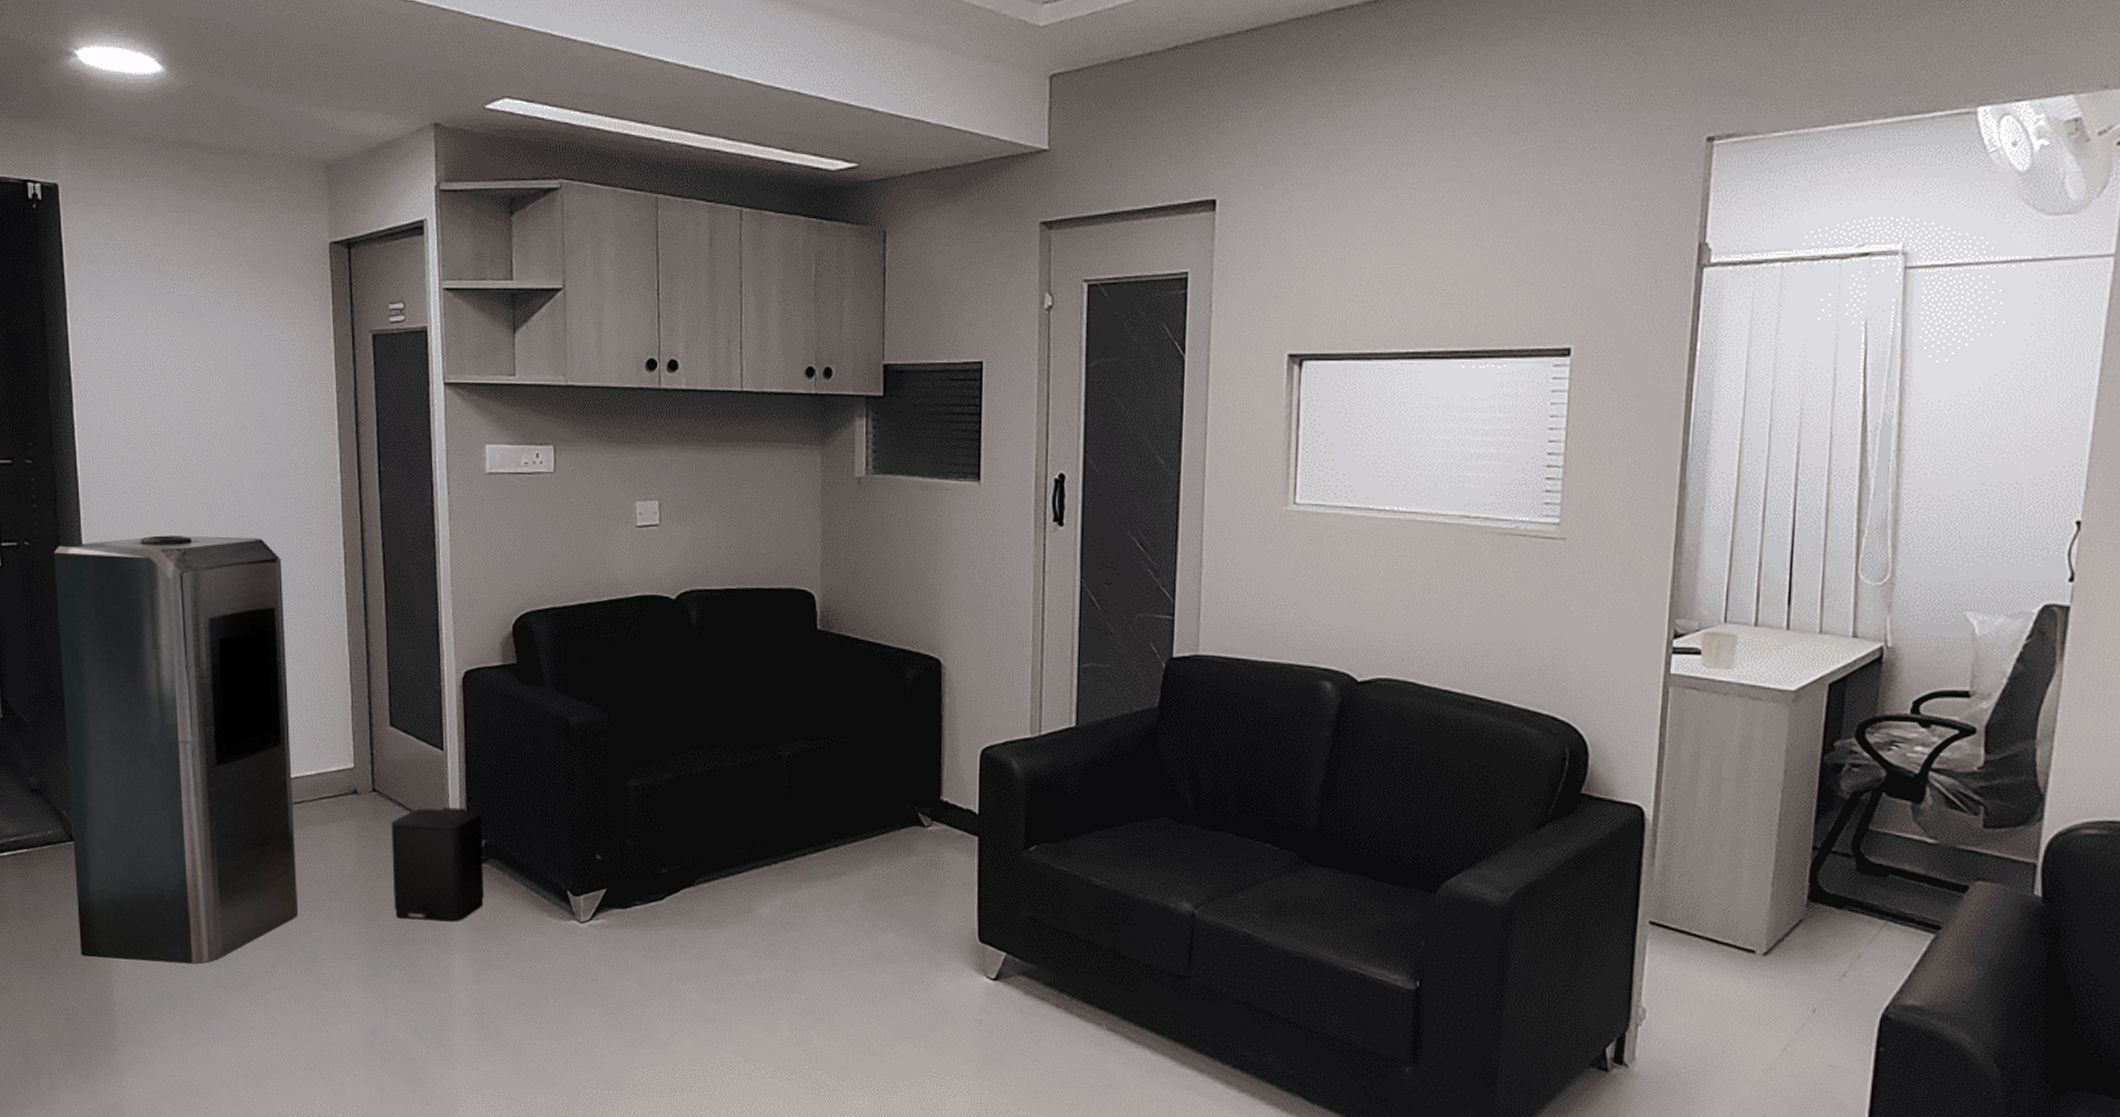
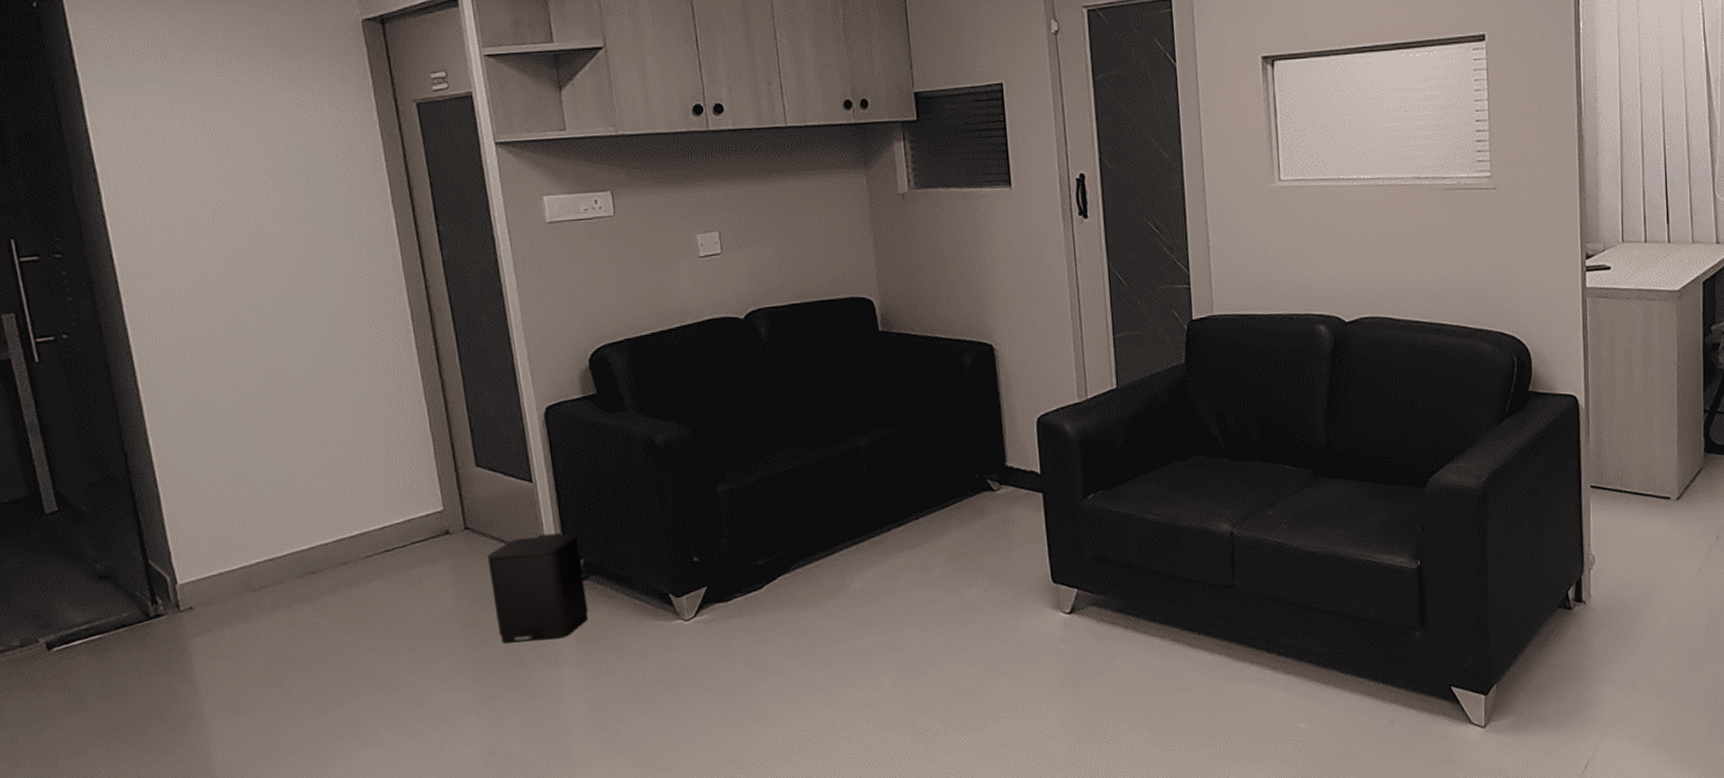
water dispenser: present [54,535,299,964] -> none [97,305,402,729]
mug: present [1700,630,1738,669] -> none [1606,249,1634,280]

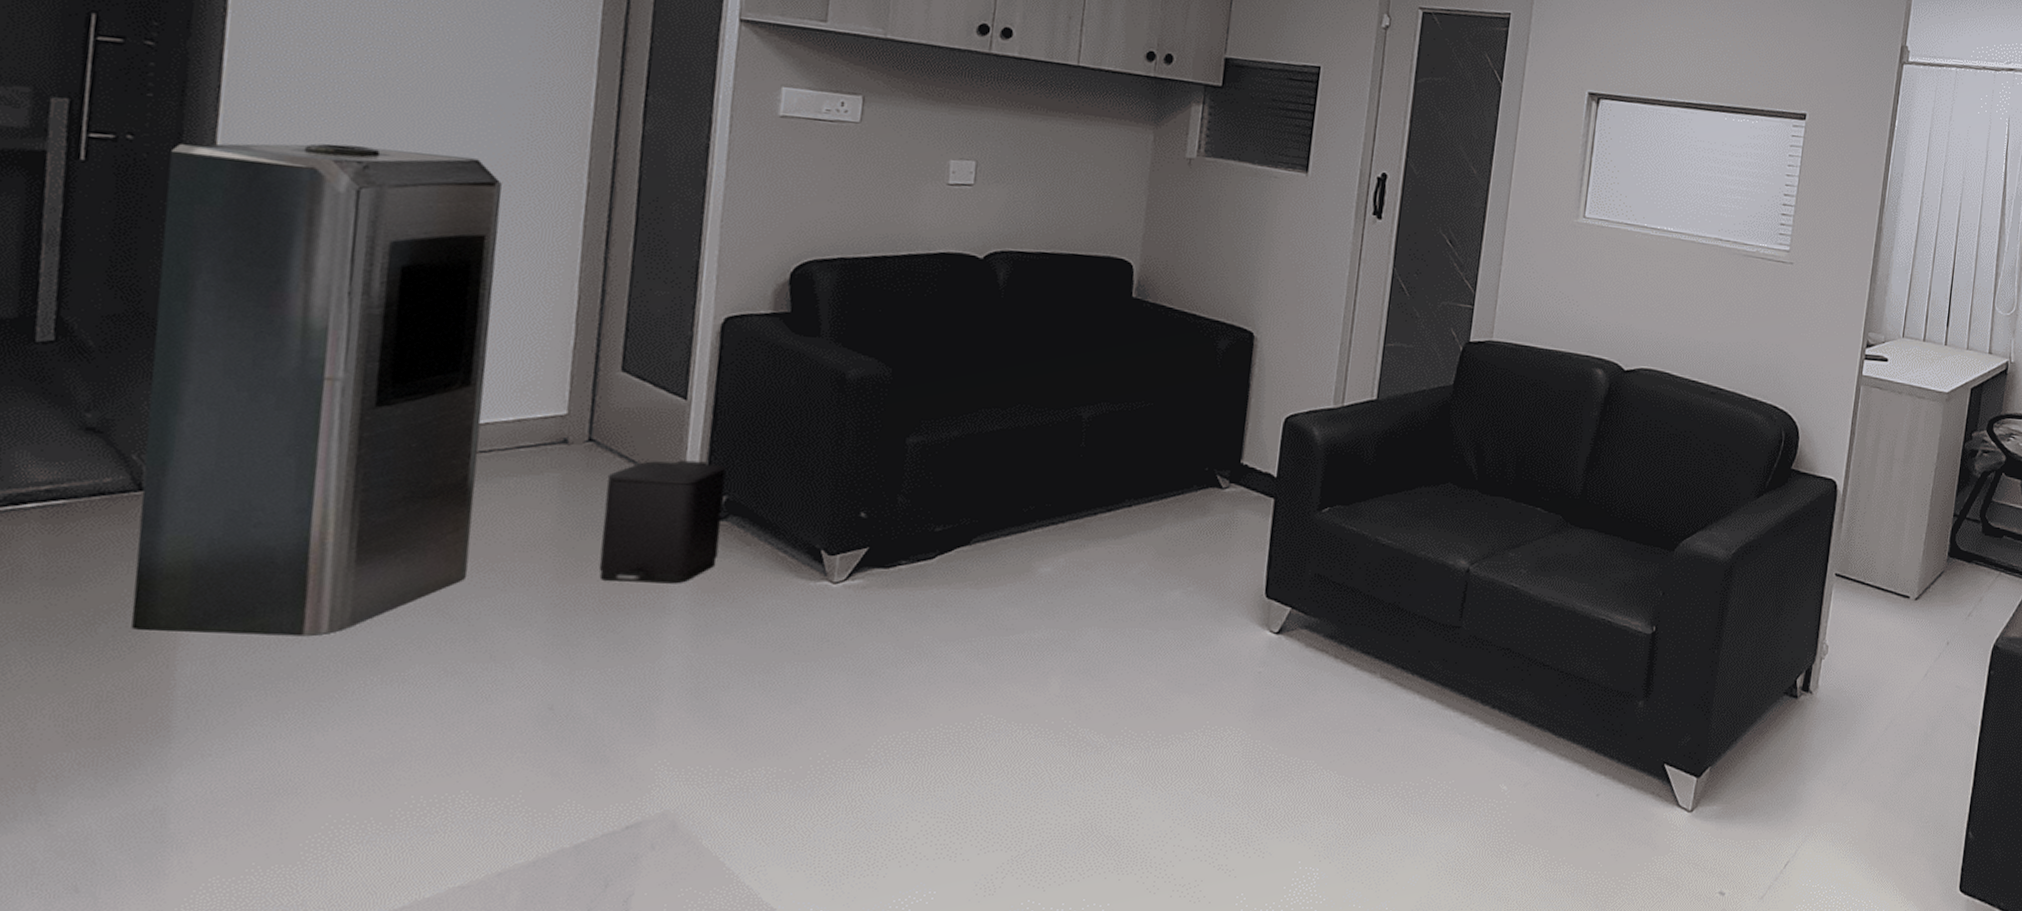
water dispenser: none [97,305,402,729] -> present [131,143,502,636]

